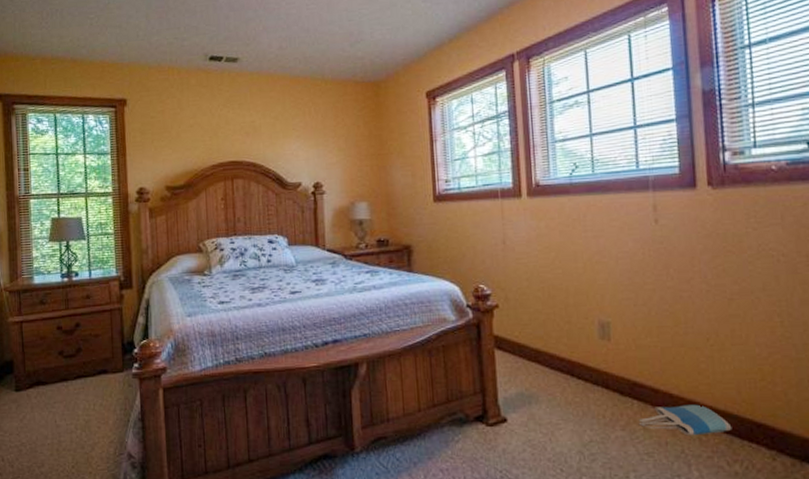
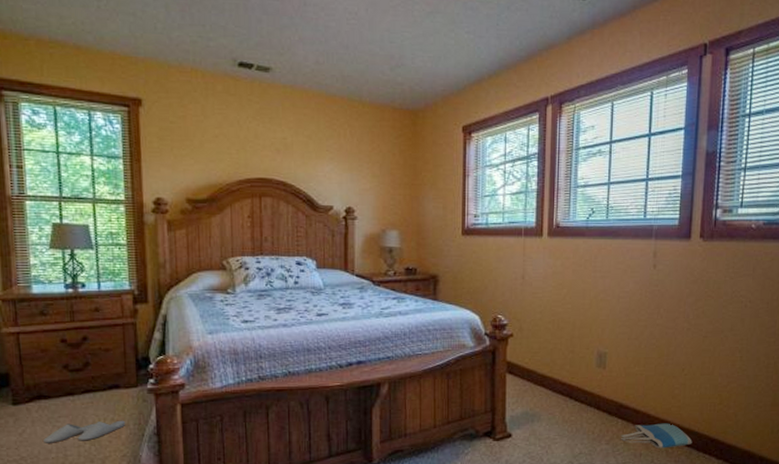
slippers: none [41,405,113,429] -> present [44,420,126,443]

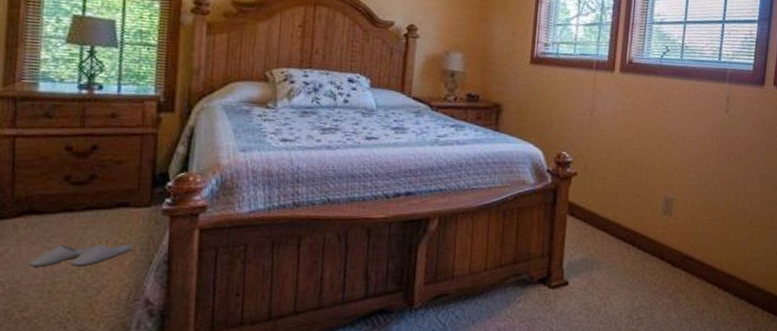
tote bag: present [620,423,692,449] -> none [683,278,758,305]

